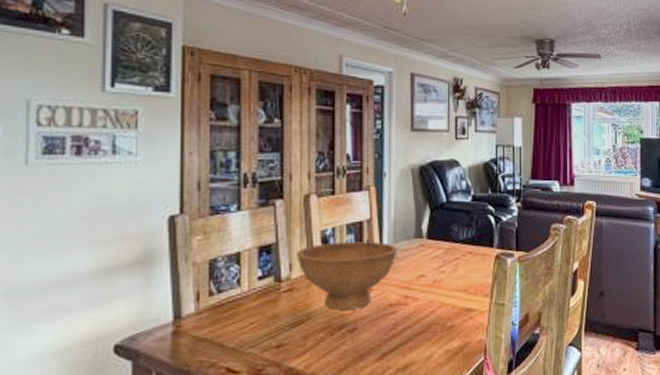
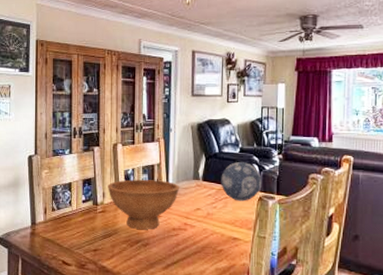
decorative ball: none [450,213,499,262] -> present [221,162,262,201]

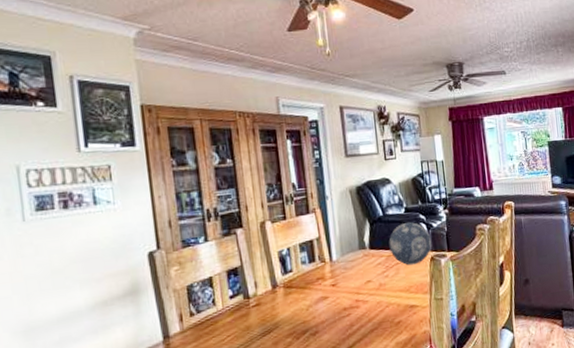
bowl: present [108,179,180,229] -> none [259,256,346,318]

